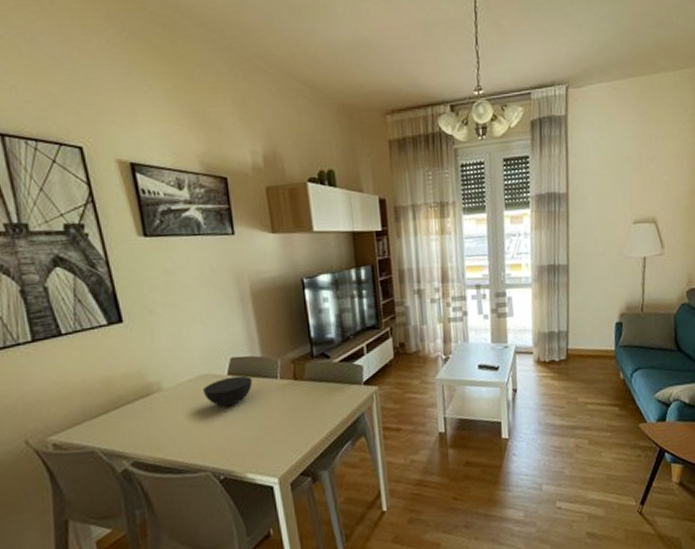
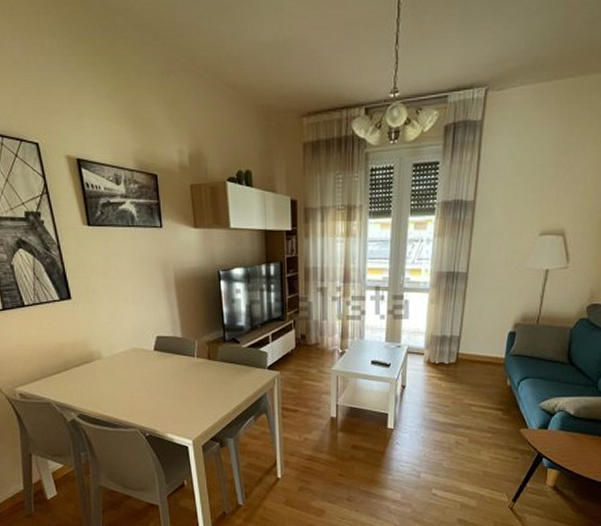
bowl: present [203,375,253,407] -> none [134,352,174,377]

